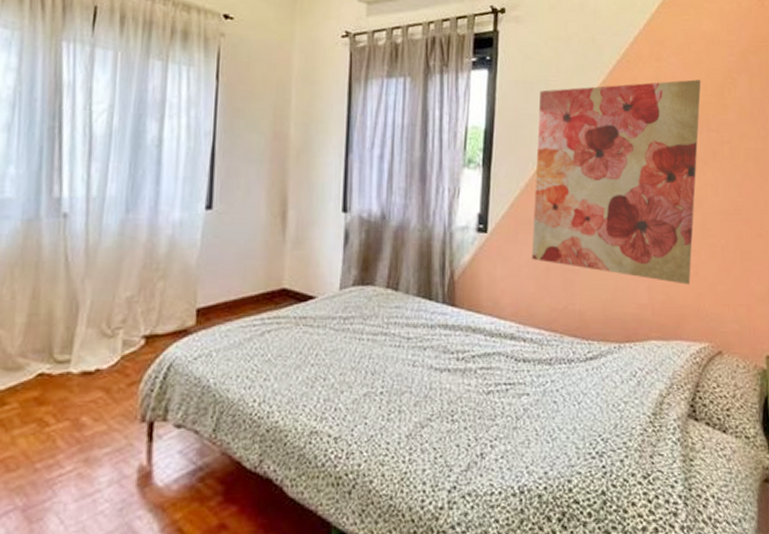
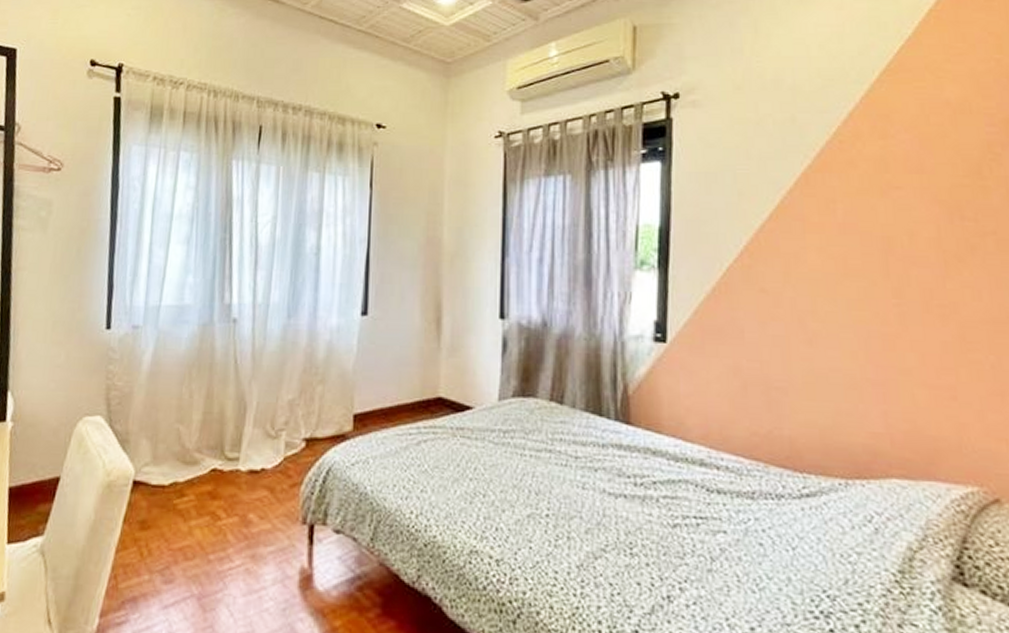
wall art: present [531,79,701,285] -> none [722,158,948,411]

